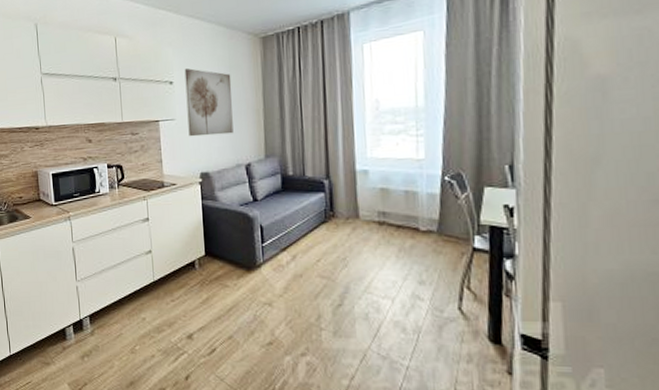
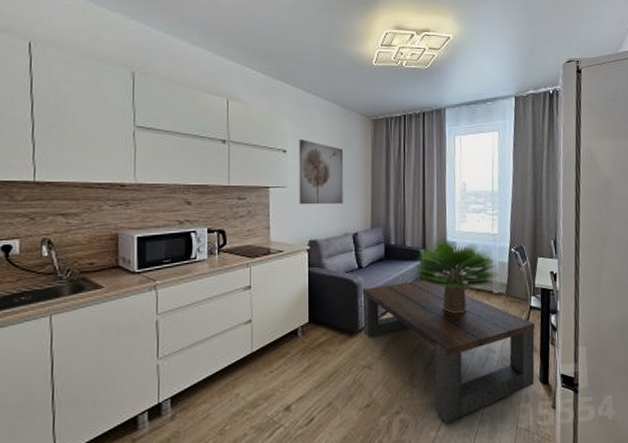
coffee table: none [260,213,481,373] -> present [362,279,535,423]
potted plant: none [316,166,427,253] -> present [414,238,499,314]

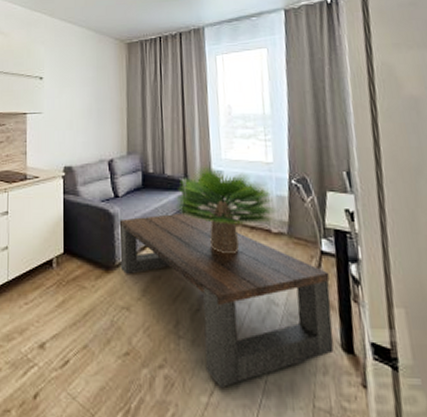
wall art: present [299,140,344,205] -> none [55,66,98,131]

